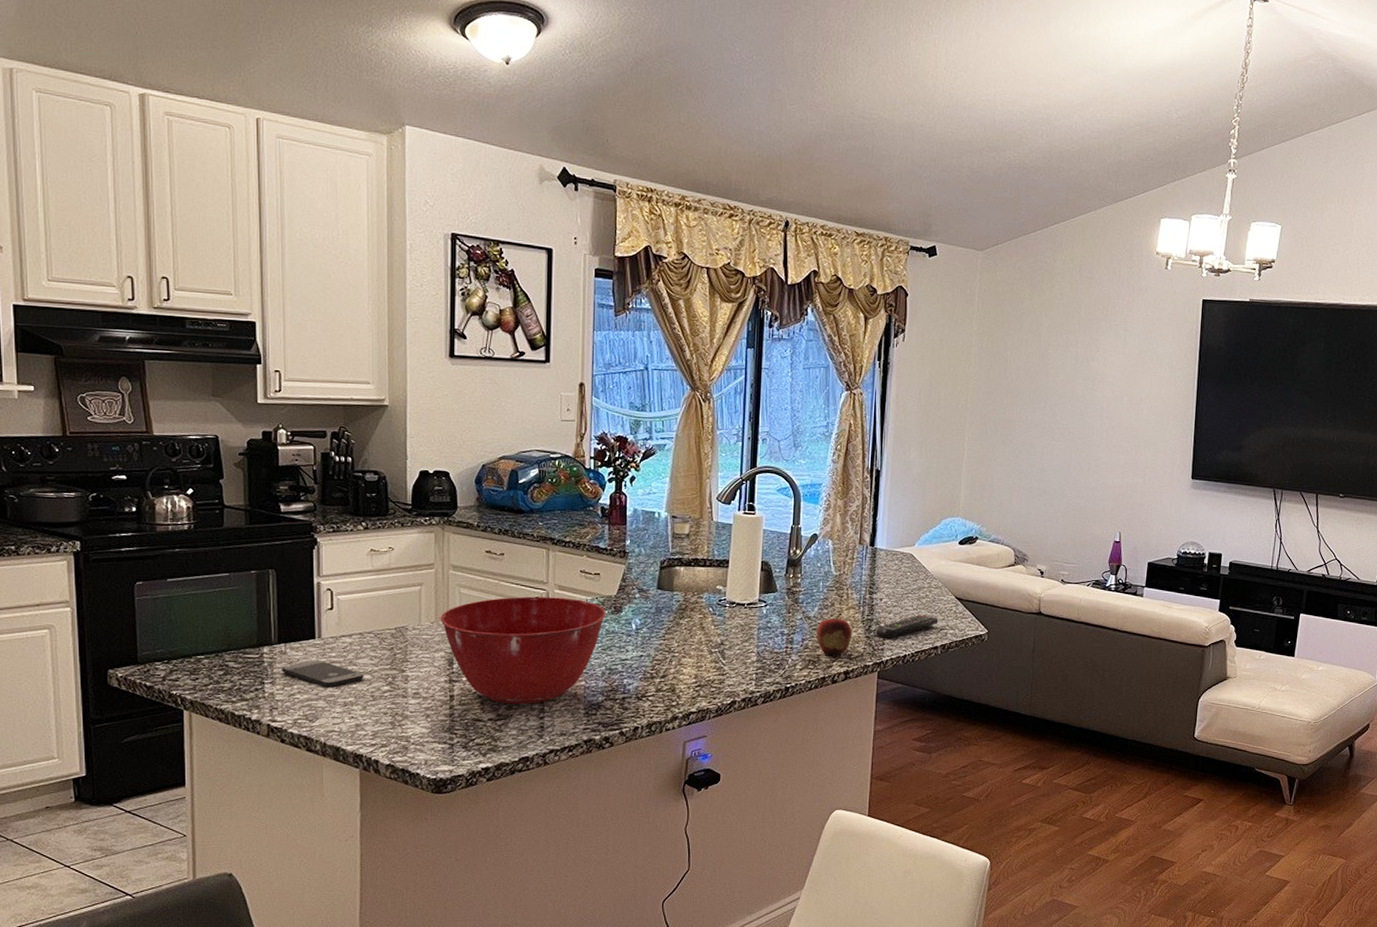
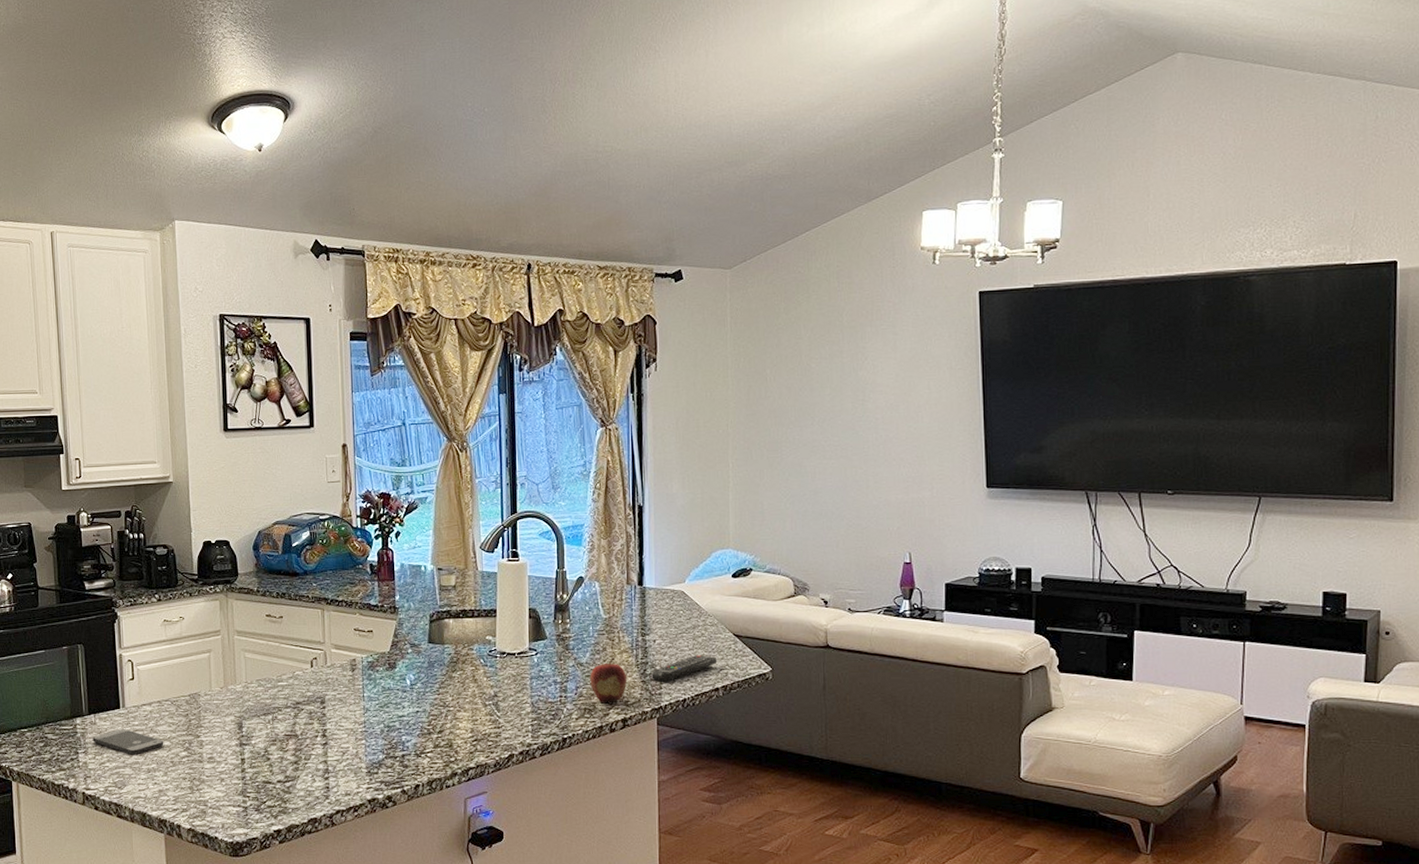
mixing bowl: present [440,596,606,705] -> none [228,657,381,766]

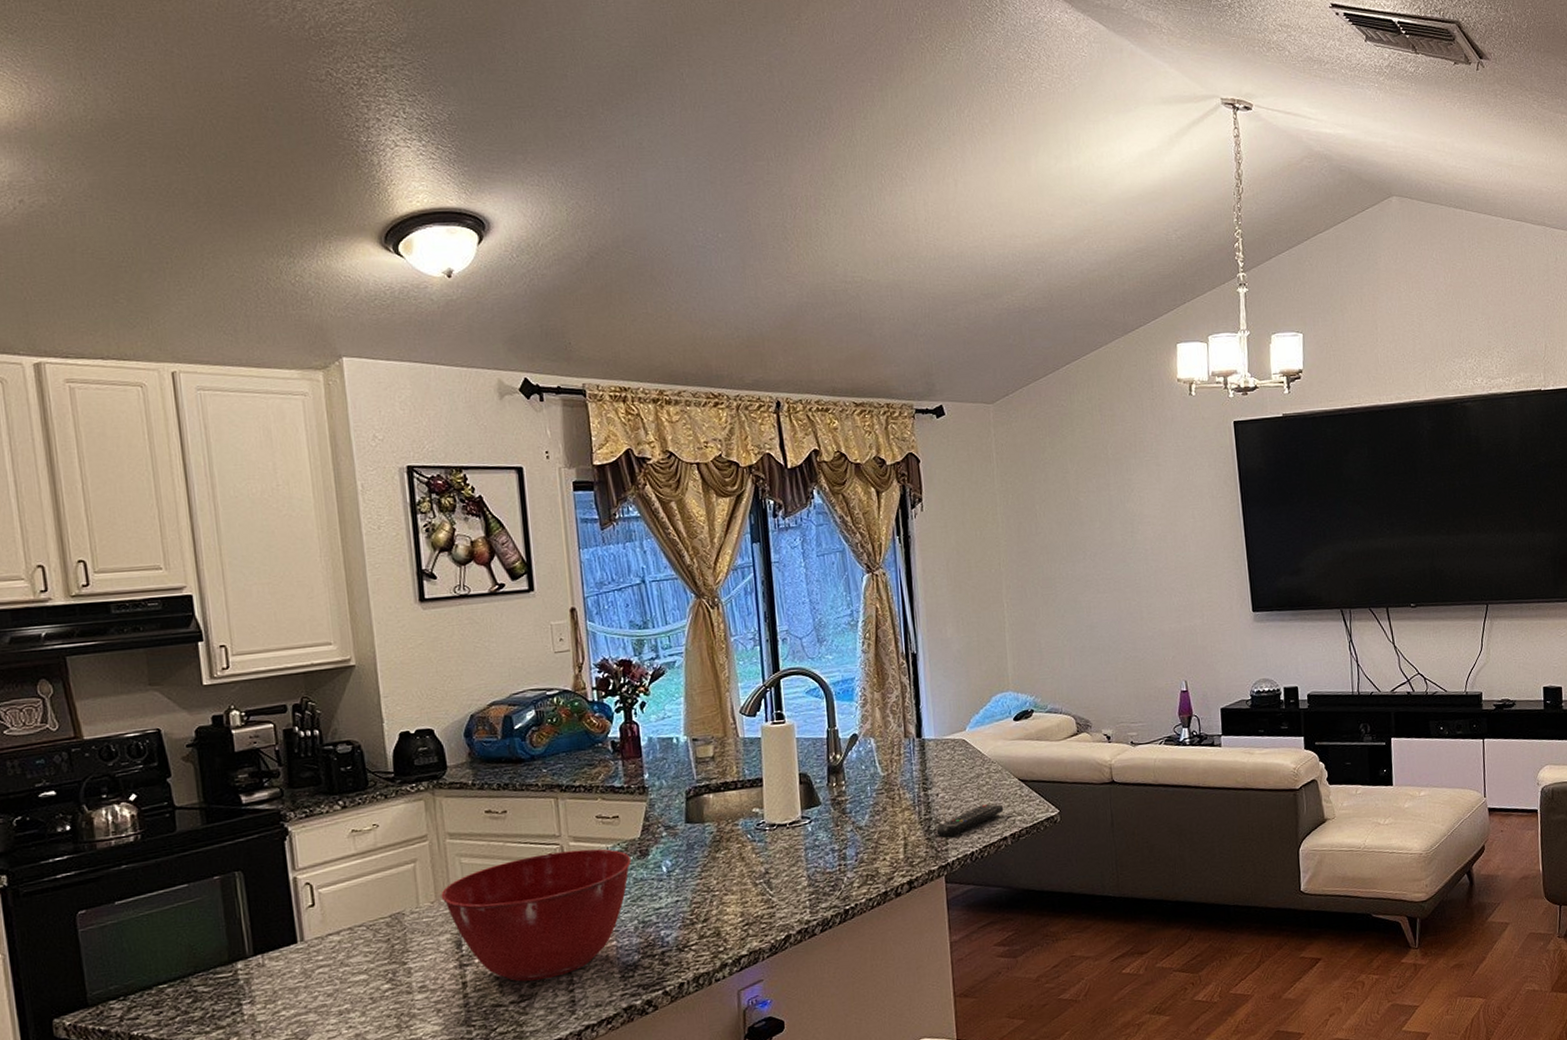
smartphone: present [92,729,164,755] -> none [261,967,360,997]
mixing bowl: none [228,657,381,766] -> present [441,849,632,982]
fruit: present [590,657,627,704] -> none [870,817,911,868]

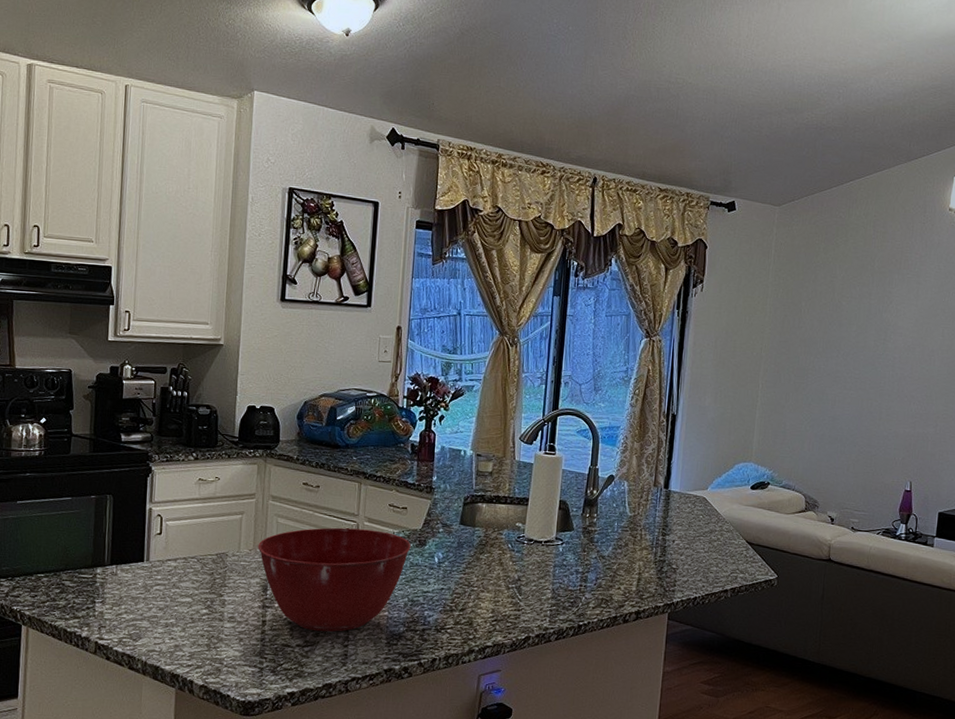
remote control: present [936,804,1004,839] -> none [667,557,729,581]

